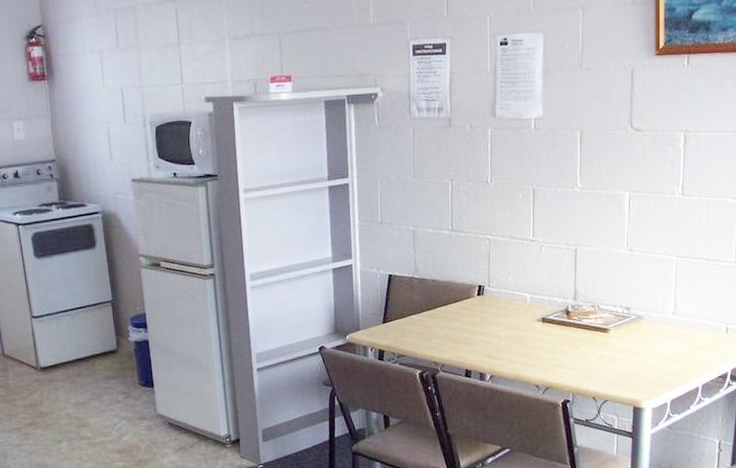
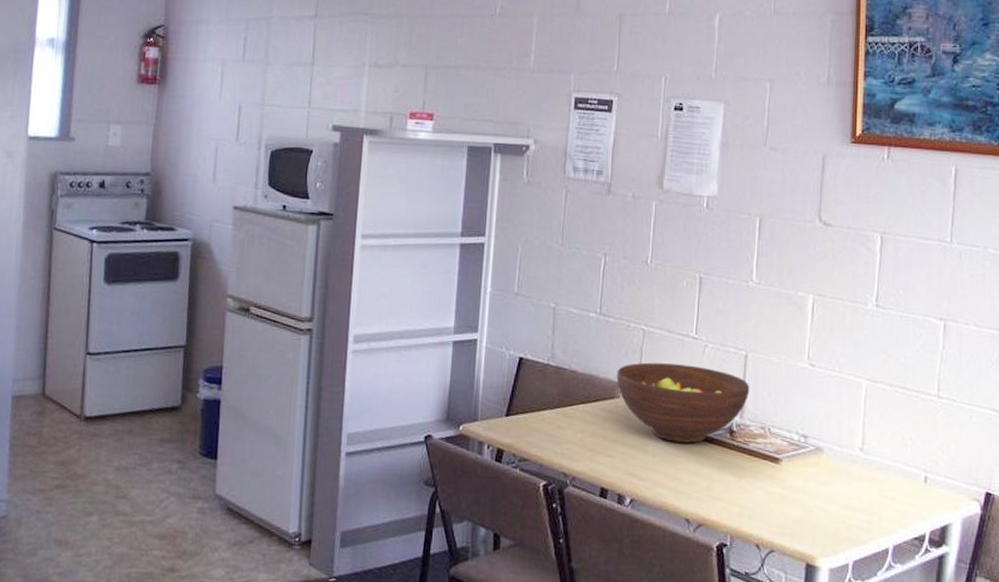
fruit bowl: none [470,263,581,327] -> present [616,362,750,443]

